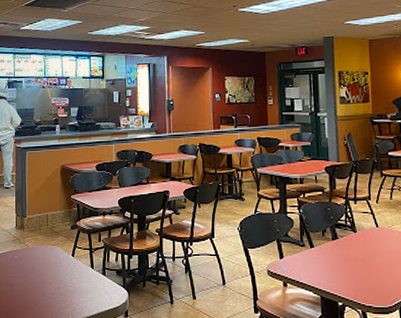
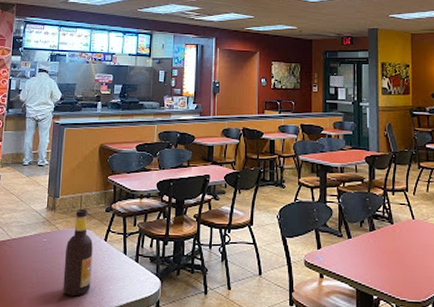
soda bottle: none [36,227,62,308] -> present [63,209,93,297]

